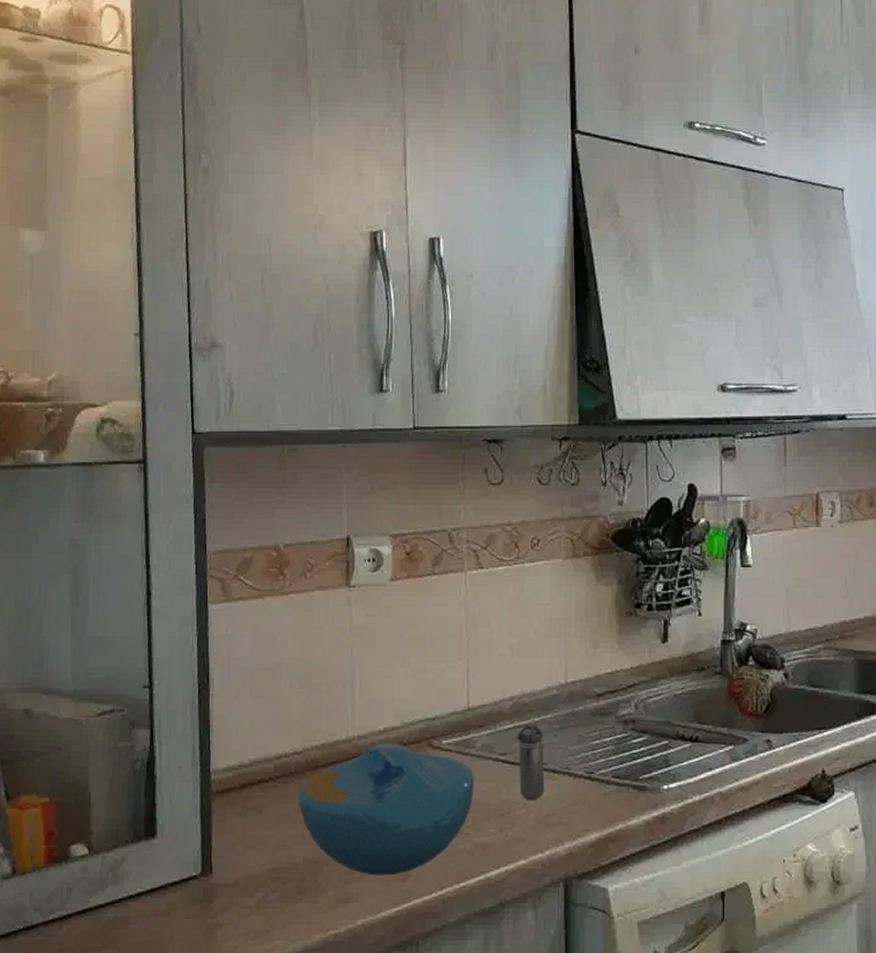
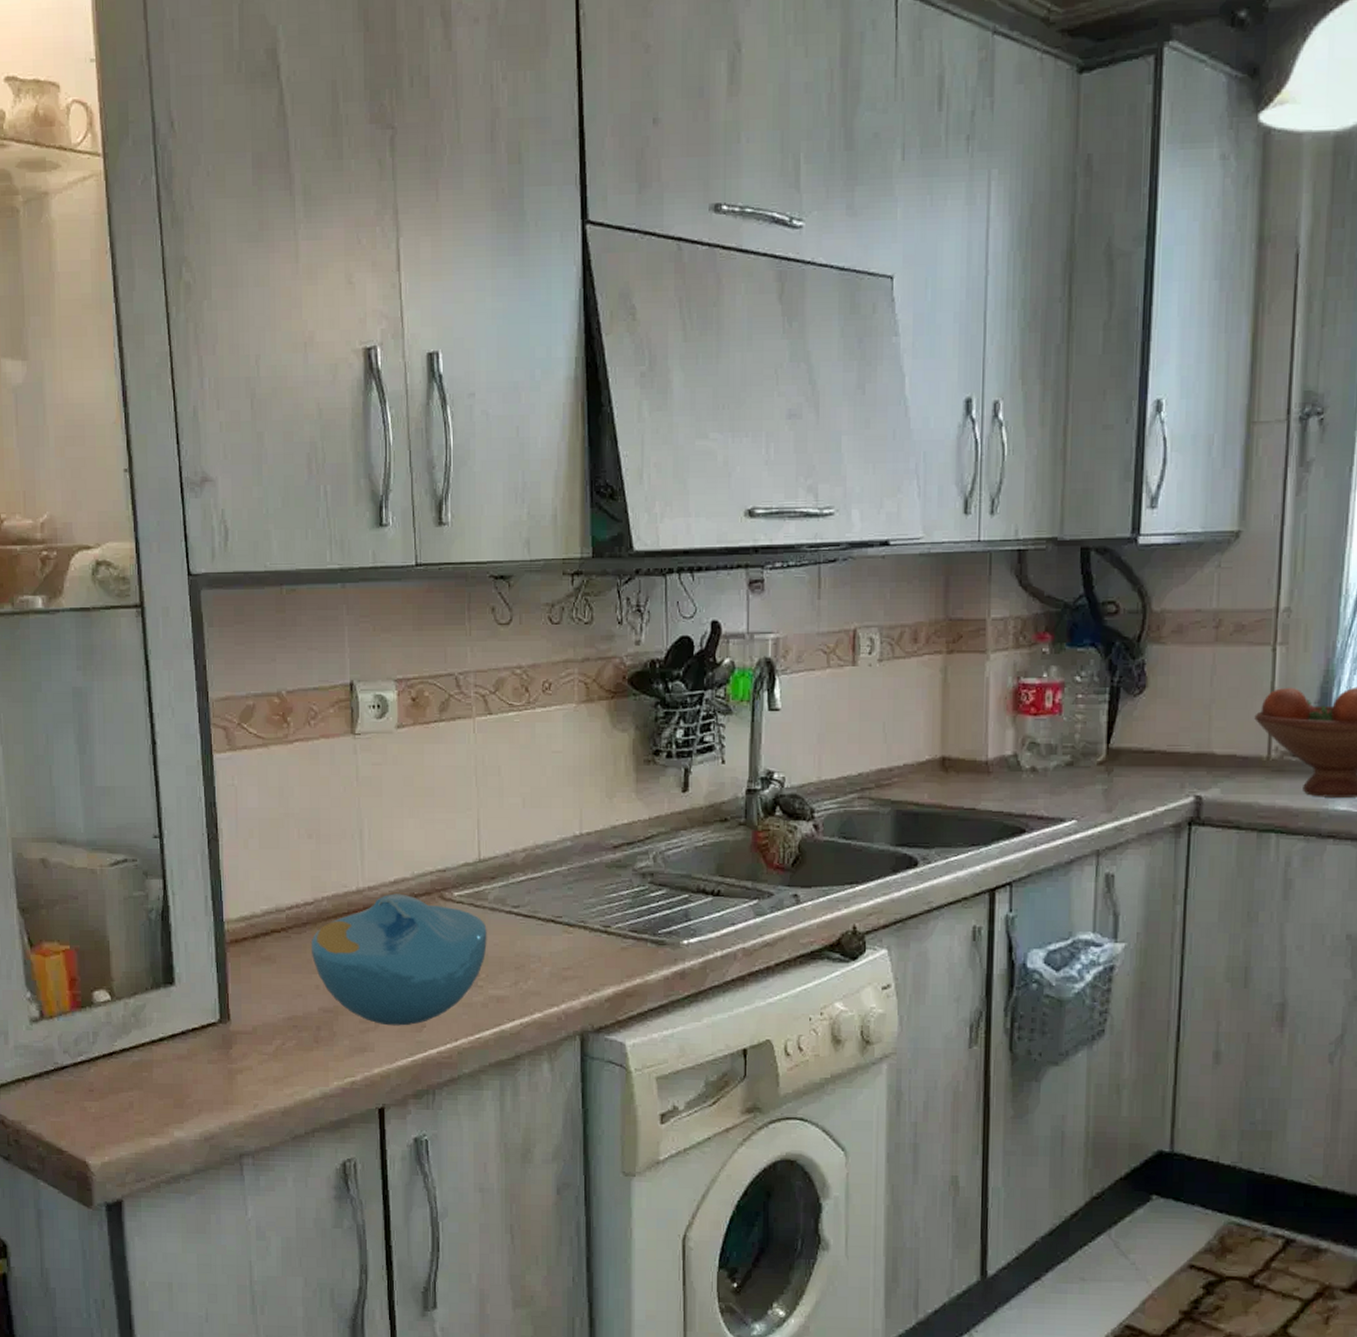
shaker: present [517,724,545,800] -> none [530,876,560,953]

